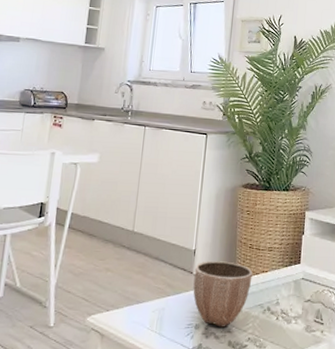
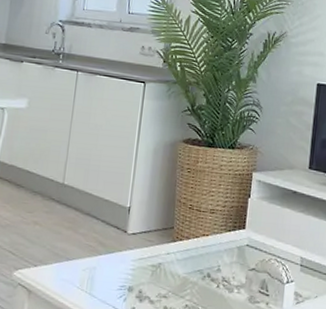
decorative bowl: present [193,261,253,327] -> none [126,220,192,292]

